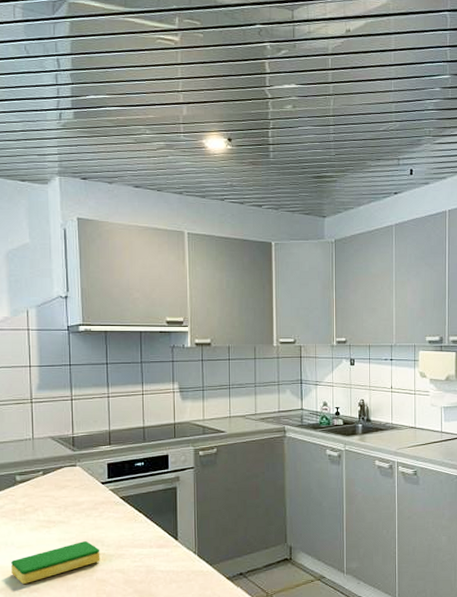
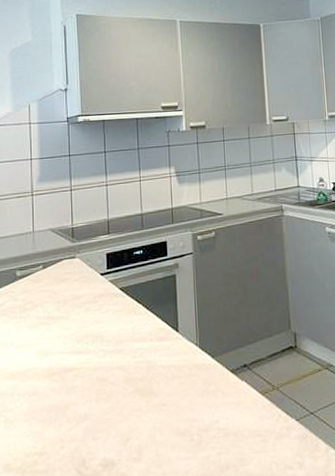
dish sponge: present [11,541,100,584] -> none [10,337,100,387]

